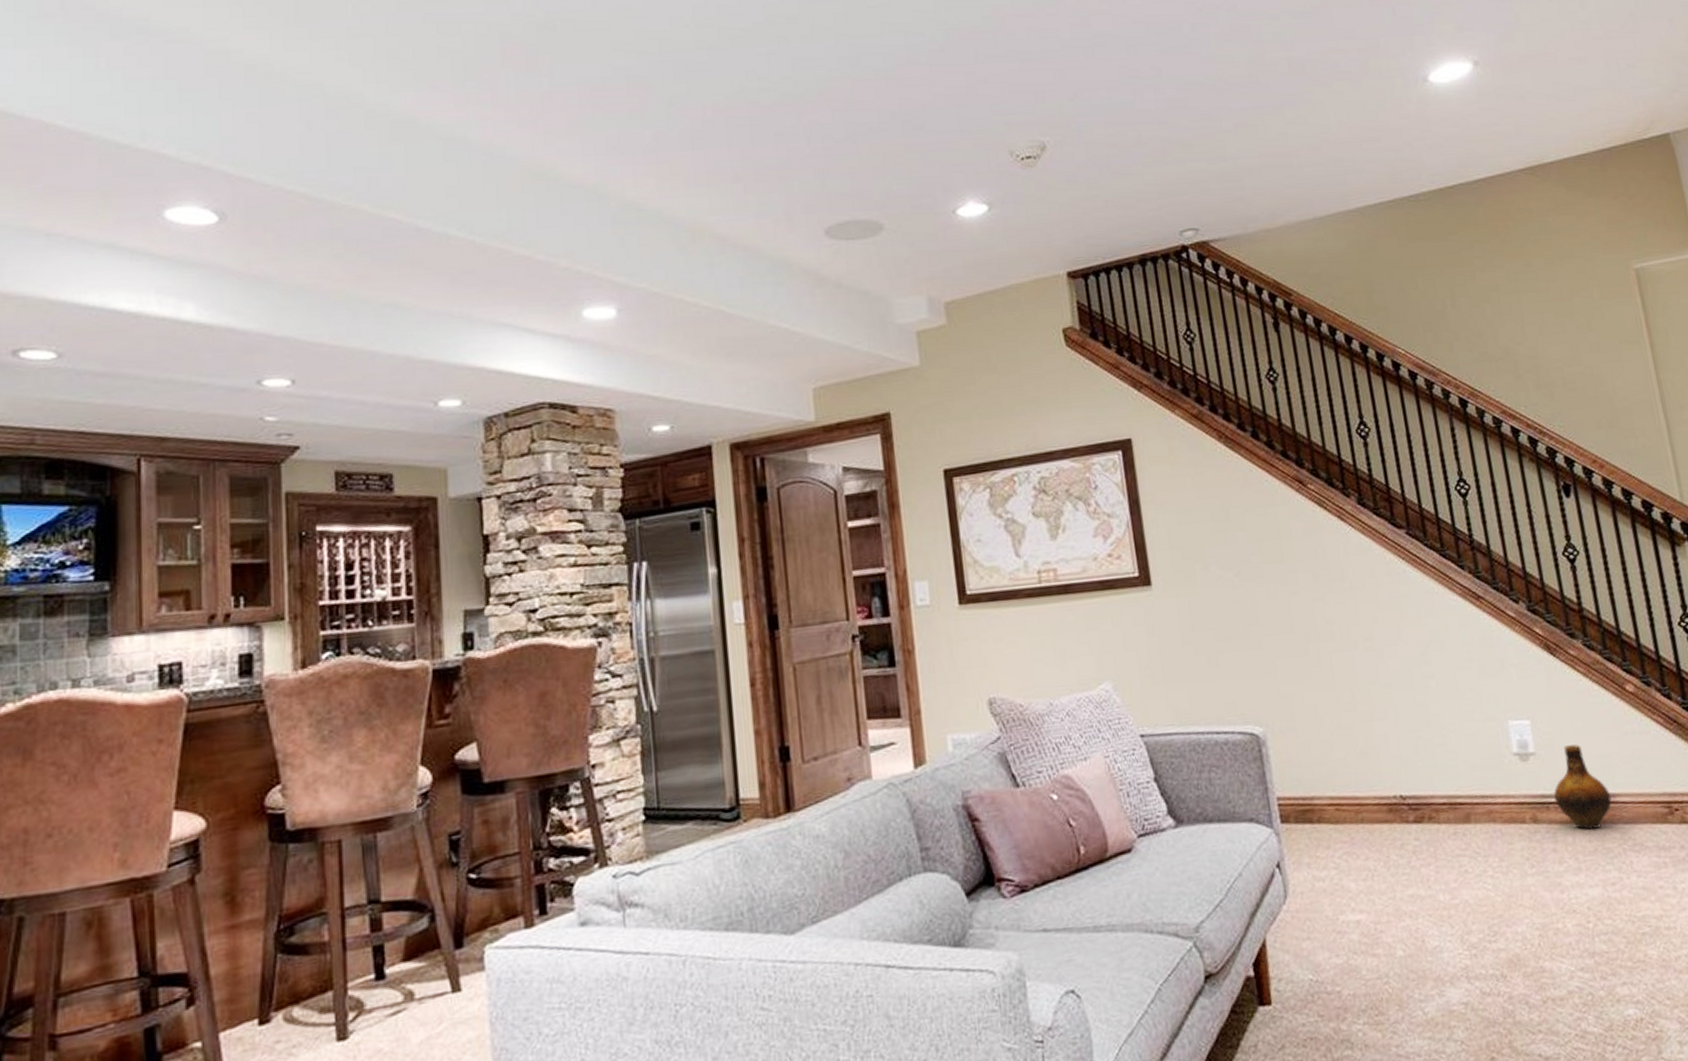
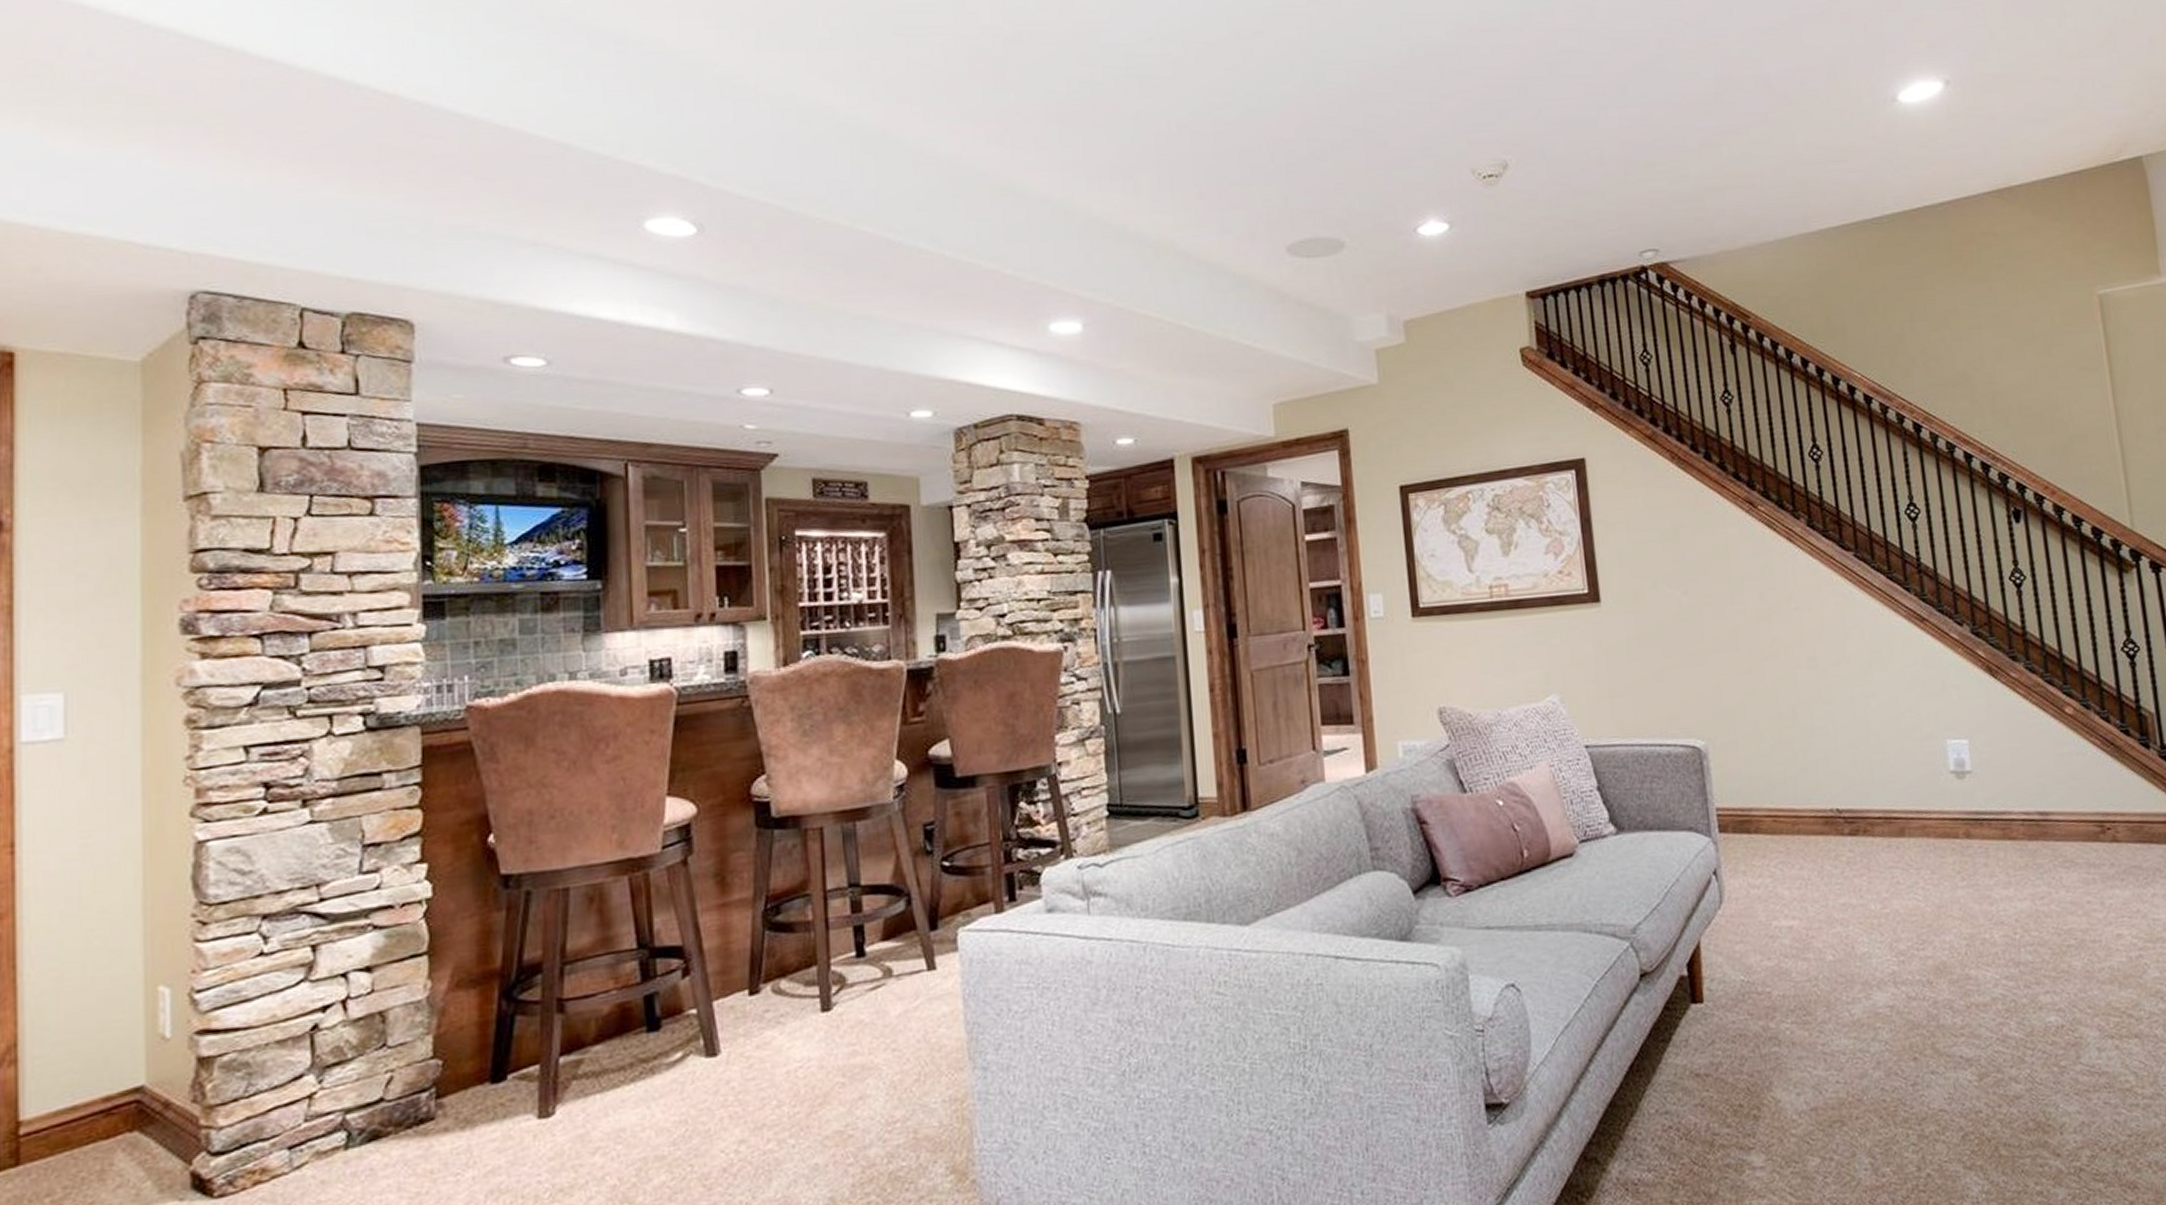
ceramic jug: present [1554,744,1612,830] -> none [1988,764,2045,846]

